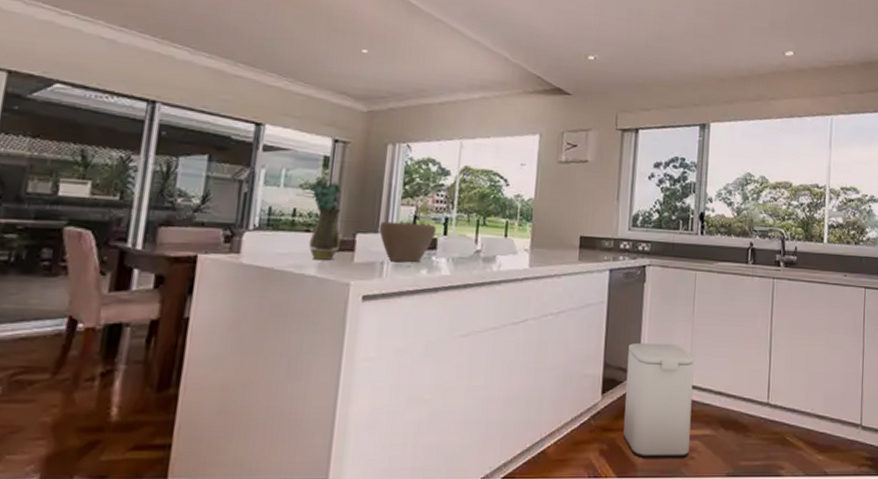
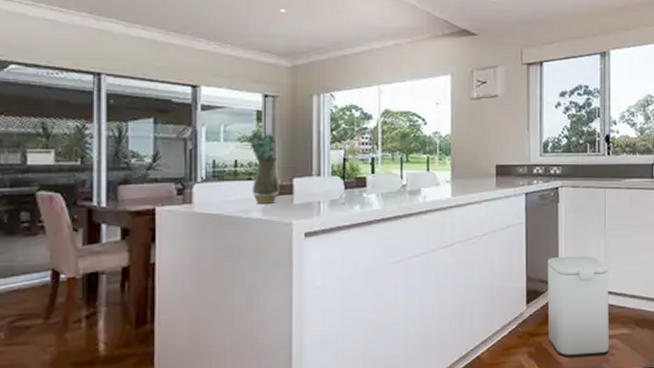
bowl: present [379,221,436,263] -> none [313,165,364,201]

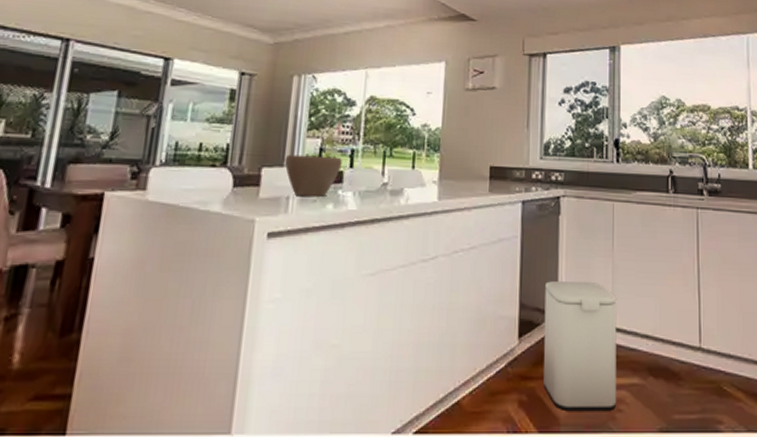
vase: present [248,129,279,204] -> none [214,109,248,196]
bowl: none [313,165,364,201] -> present [284,154,342,198]

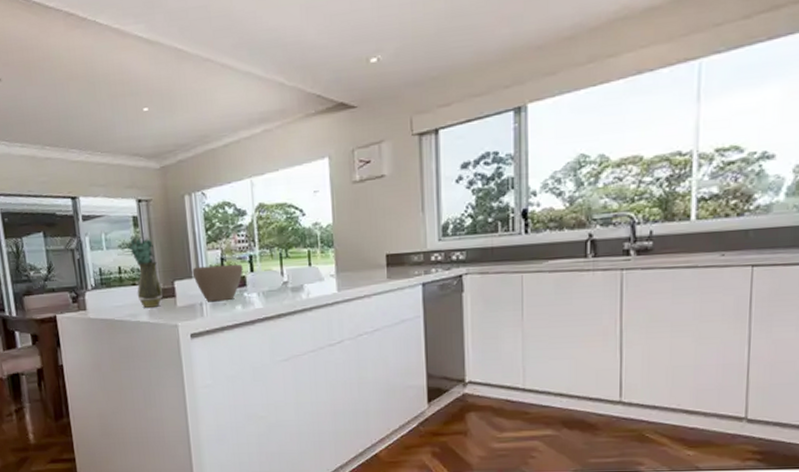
vase: none [214,109,248,196] -> present [128,235,163,308]
pedal bin: present [543,280,617,412] -> none [452,350,530,459]

